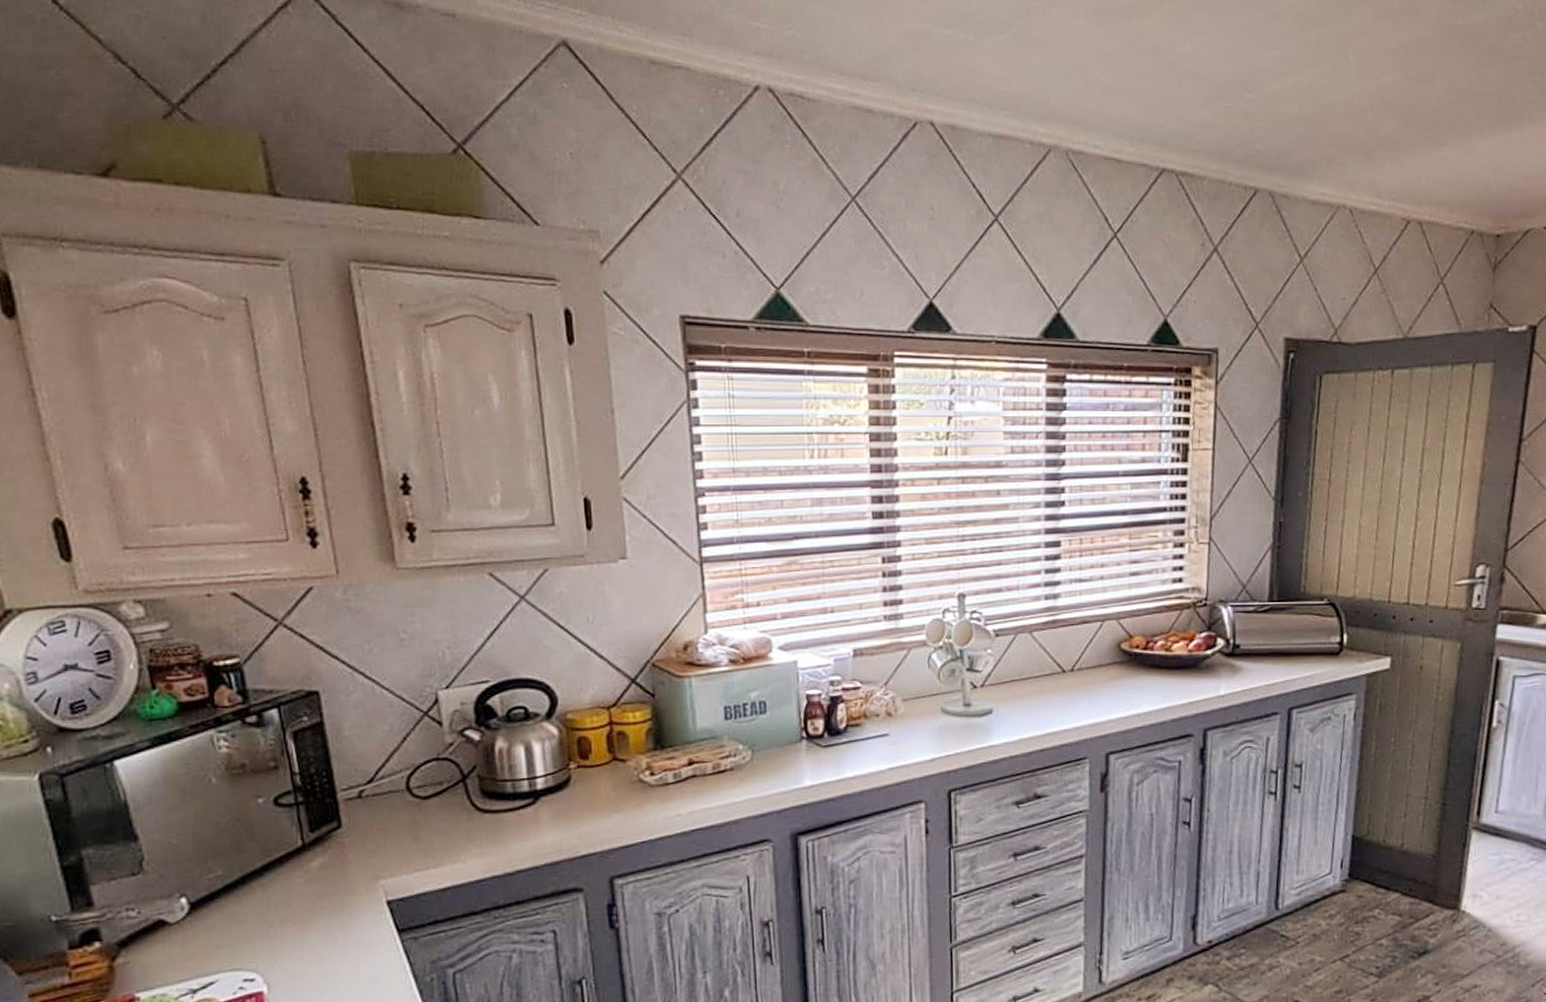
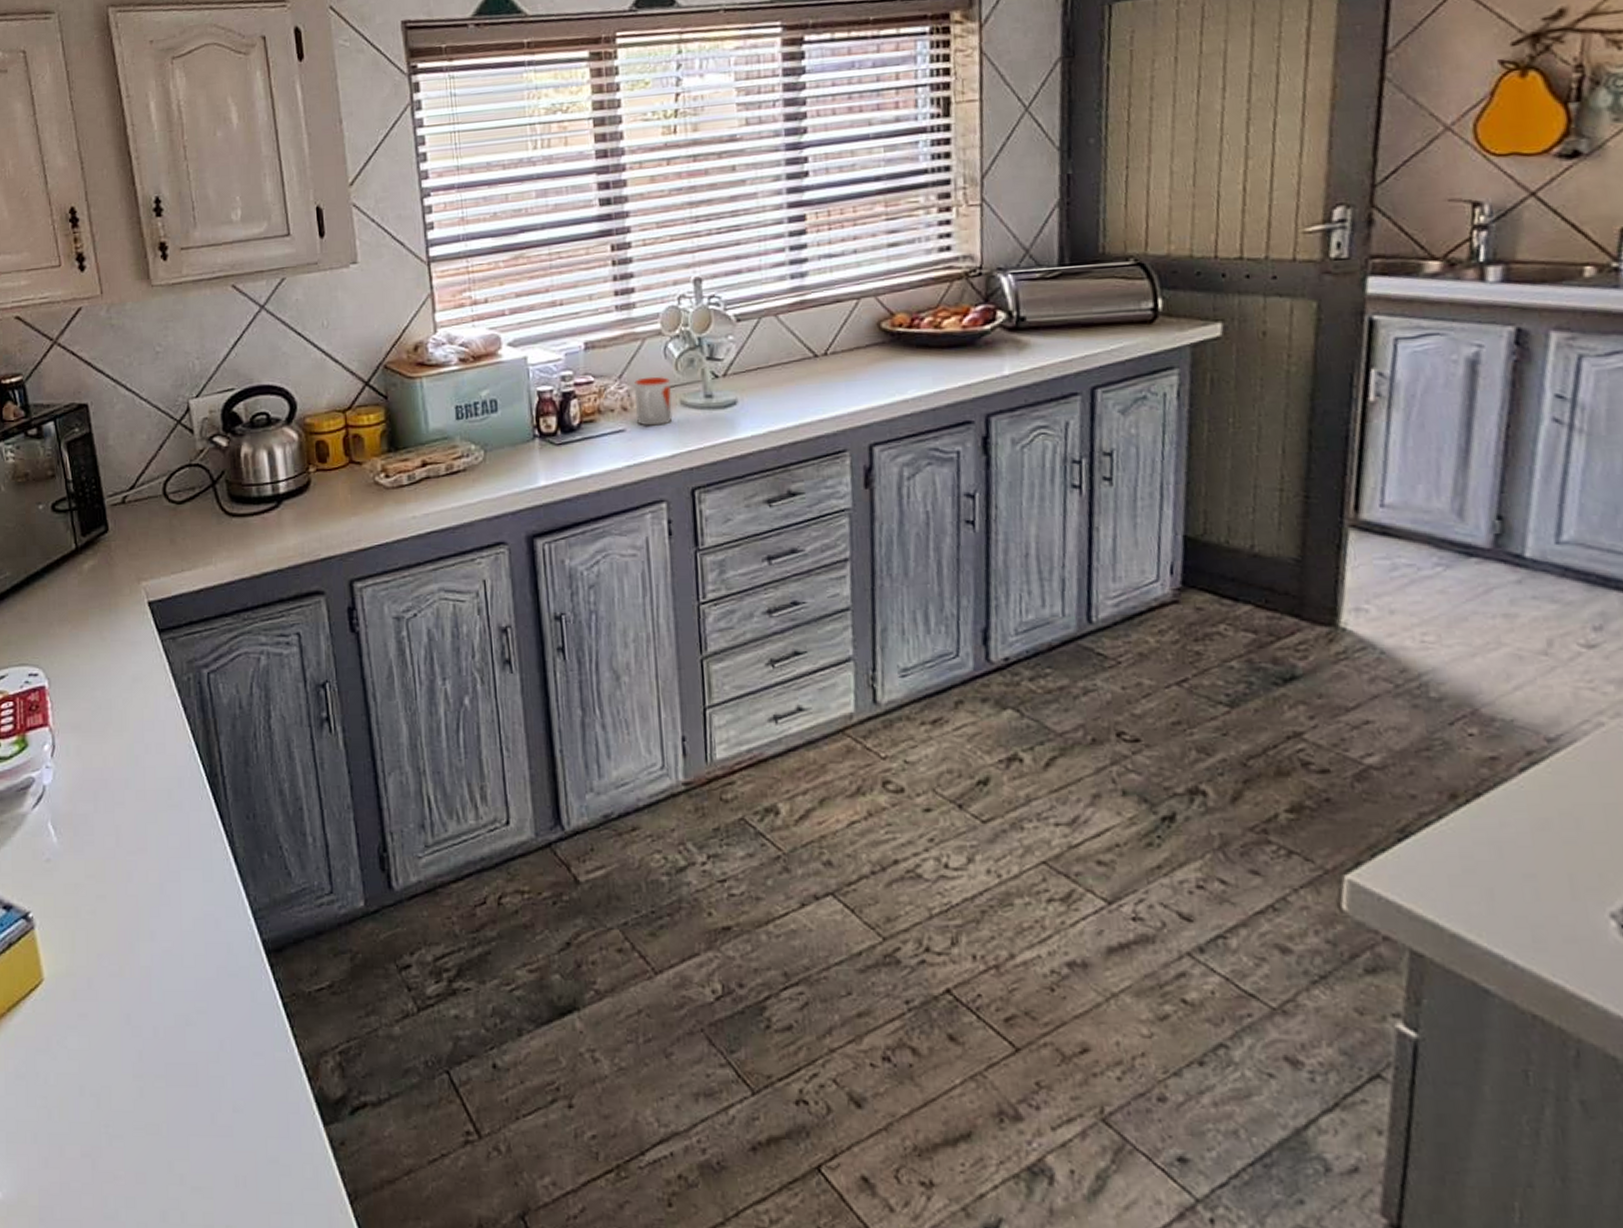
mug: none [898,684,934,731] -> present [633,376,673,426]

